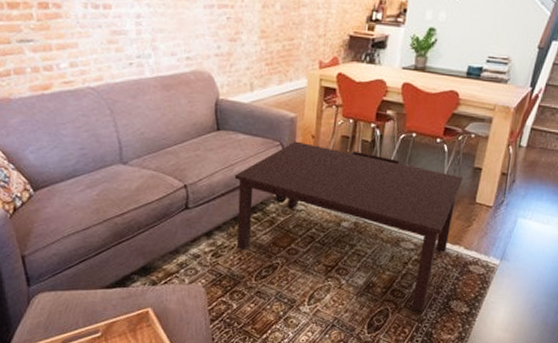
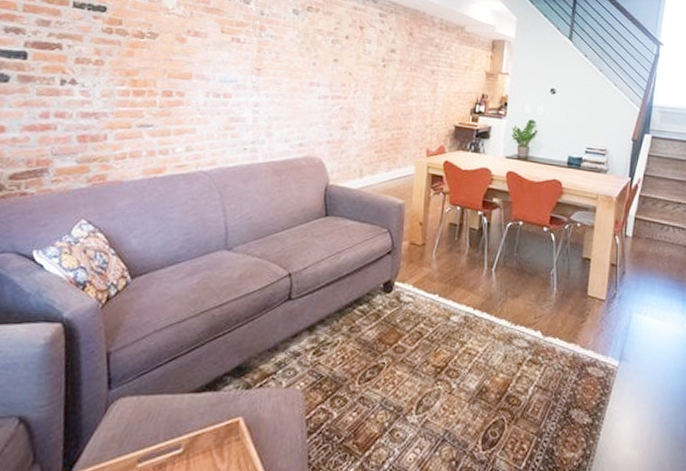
coffee table: present [234,141,463,312] -> none [340,228,573,423]

